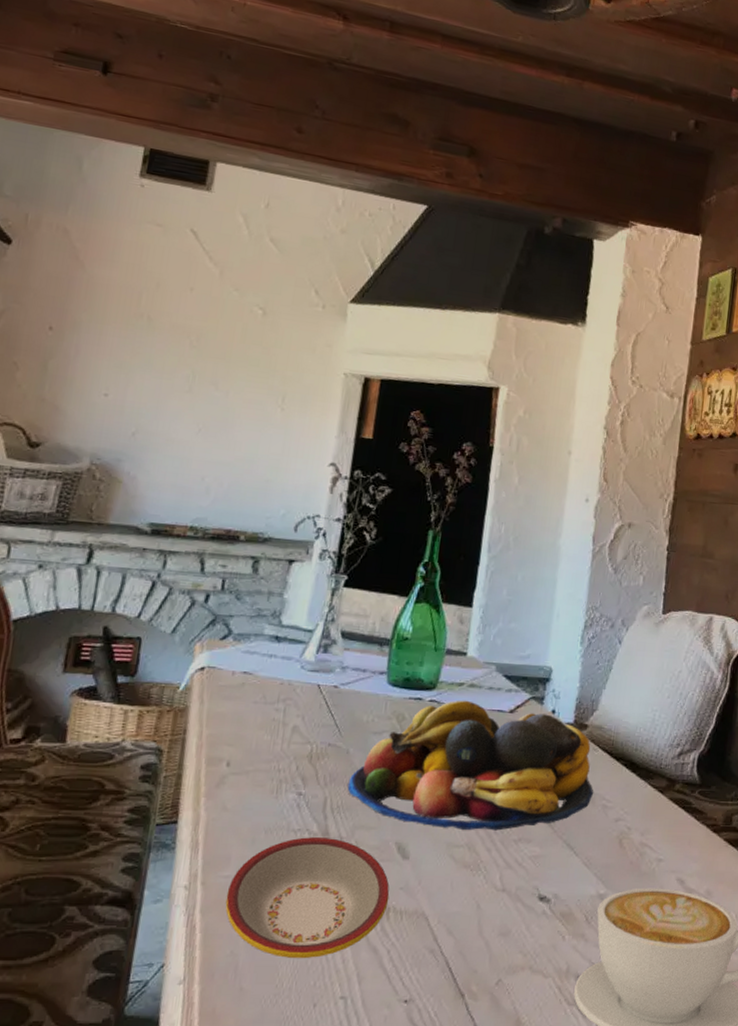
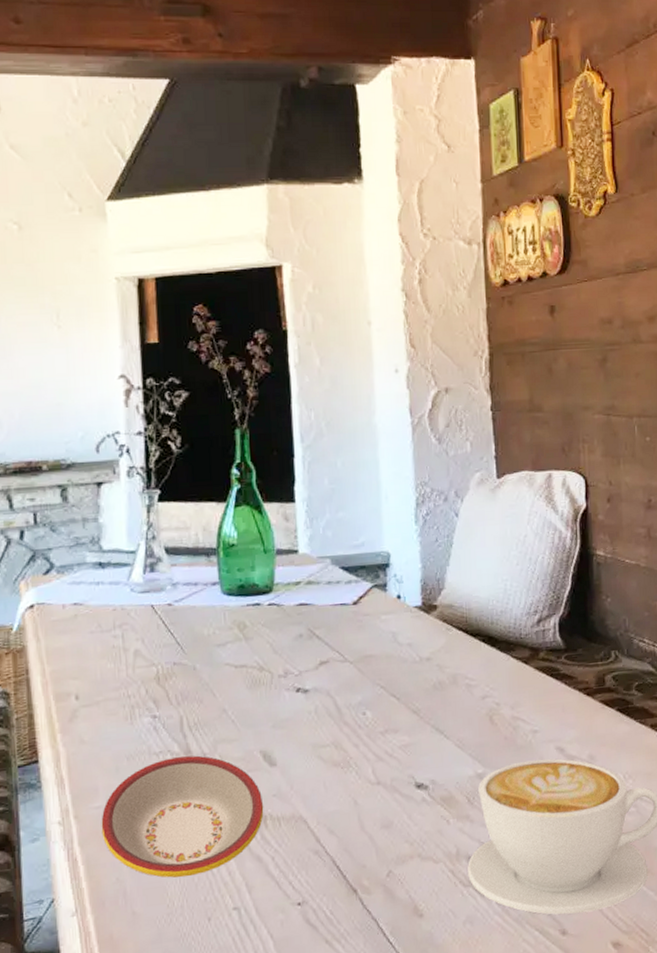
fruit bowl: present [347,700,594,831] -> none [201,598,455,730]

